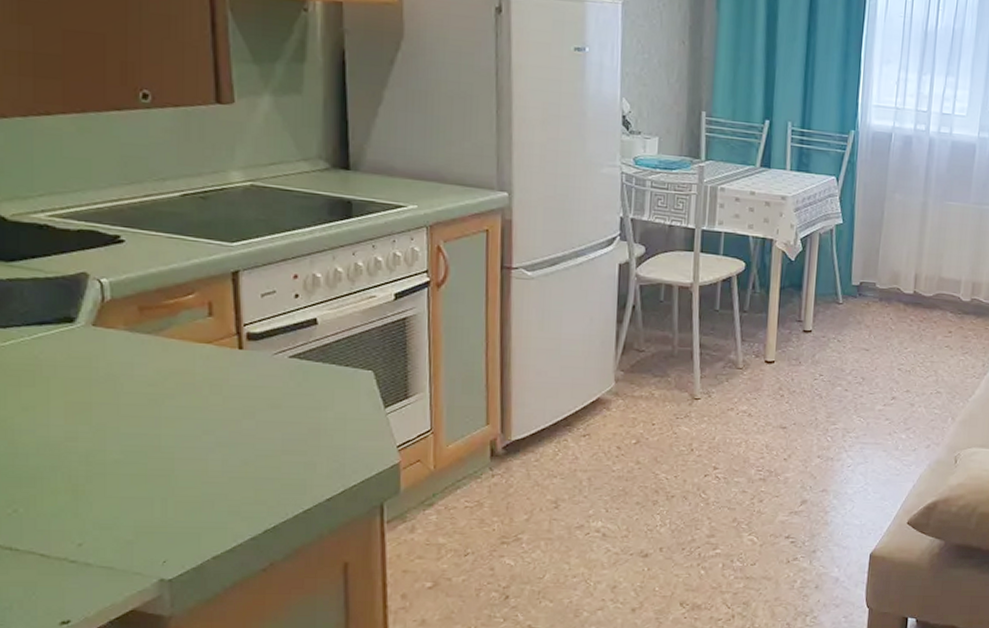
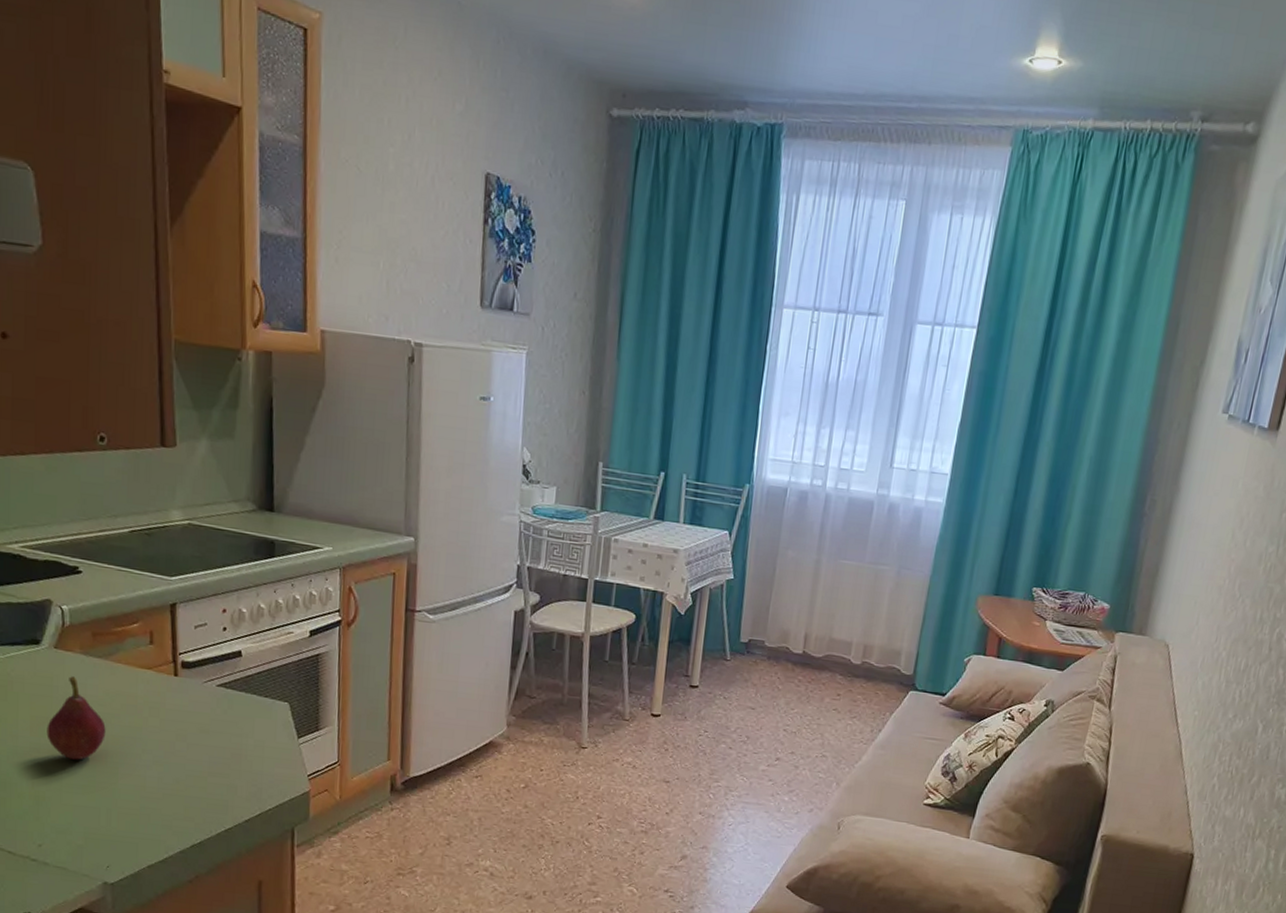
fruit: none [85,355,158,447] -> present [46,676,106,760]

